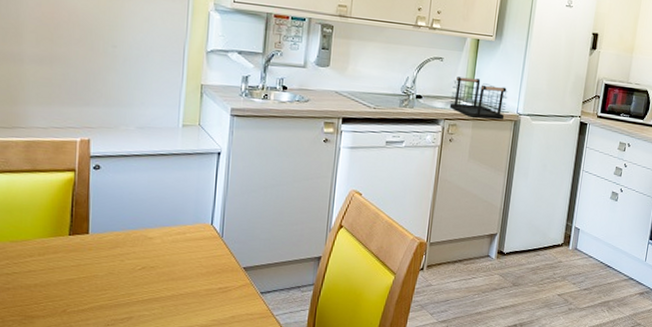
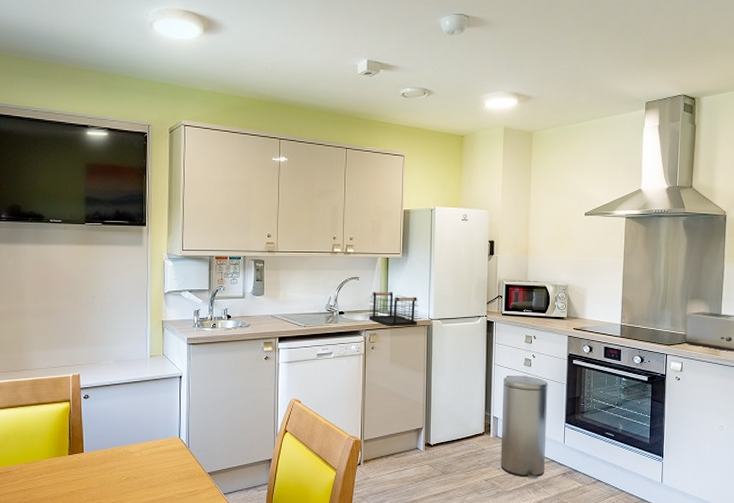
pedal bin: none [576,184,637,297] -> present [500,376,548,479]

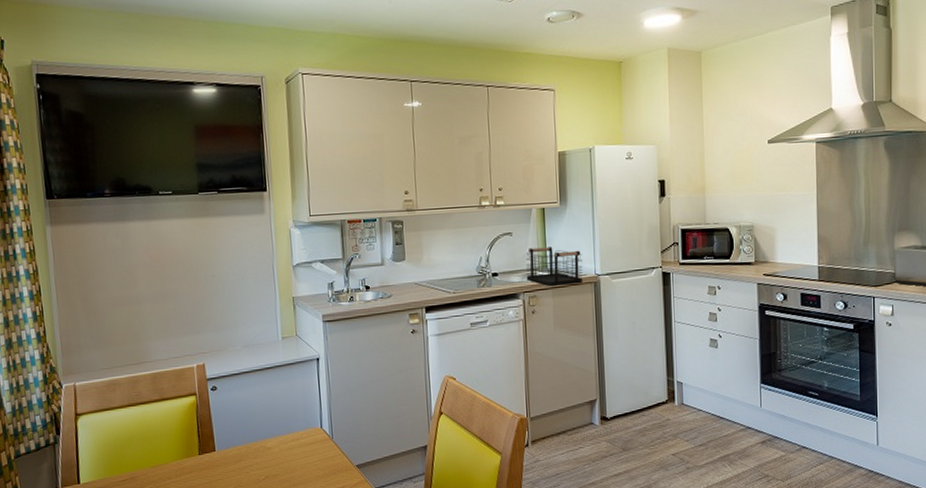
pedal bin: present [500,376,548,479] -> none [686,332,741,450]

